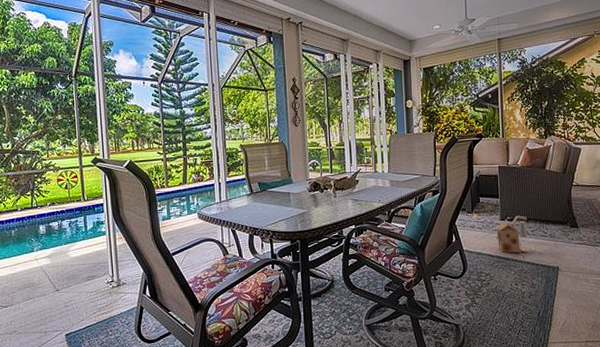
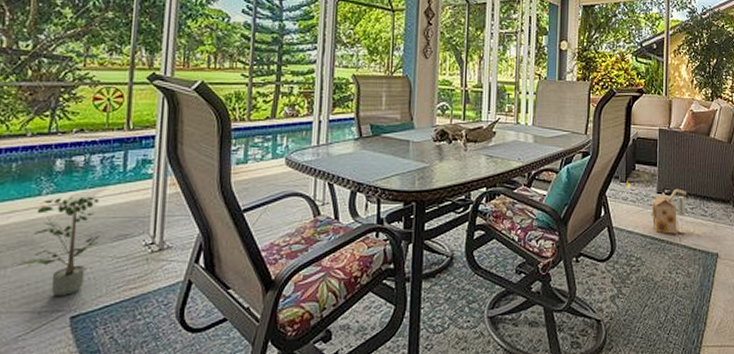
potted plant: none [27,250,77,320] -> present [19,196,100,295]

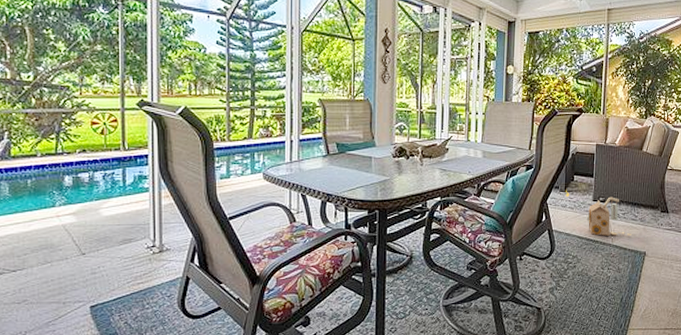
potted plant: present [19,196,100,295] -> none [43,207,108,289]

